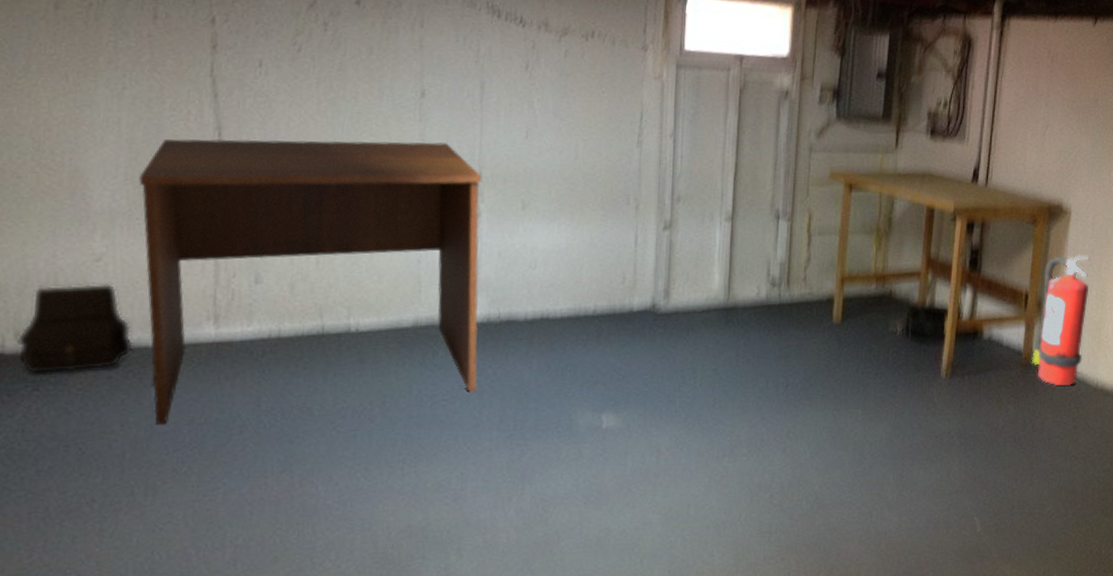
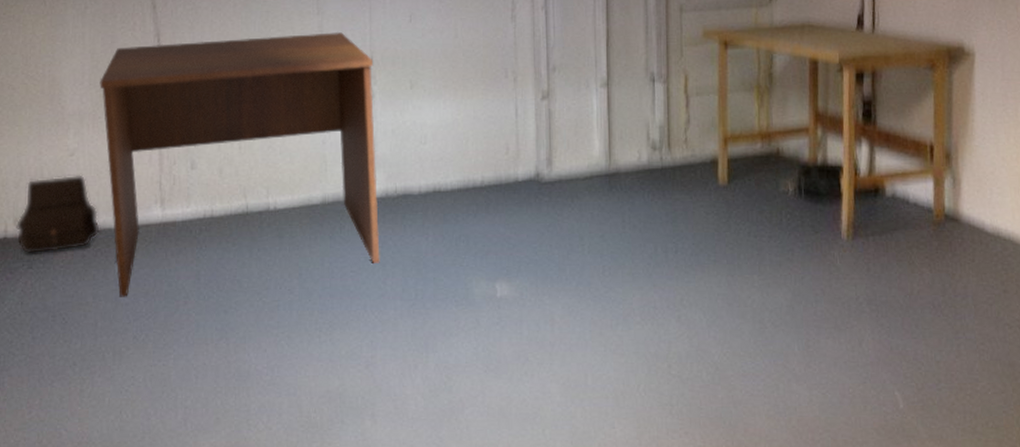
fire extinguisher: present [1032,256,1089,387] -> none [945,100,1006,246]

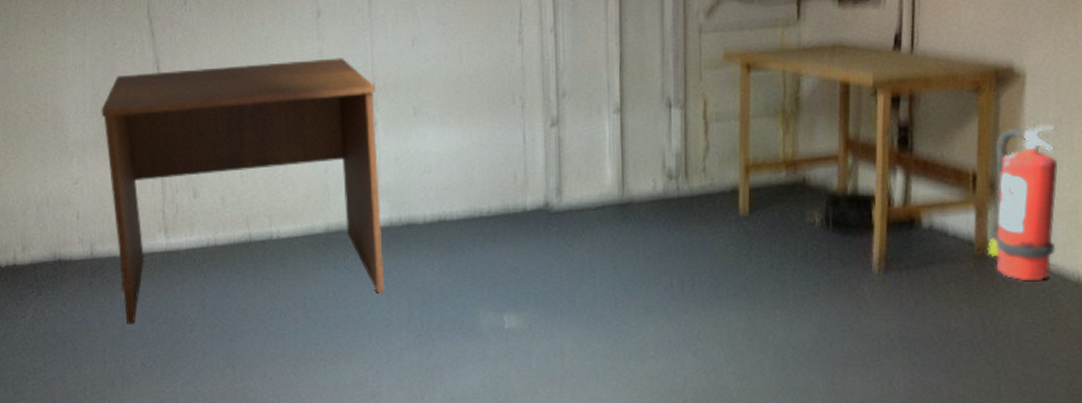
satchel: present [15,174,100,254] -> none [24,203,106,281]
fire extinguisher: none [945,100,1006,246] -> present [987,125,1058,282]

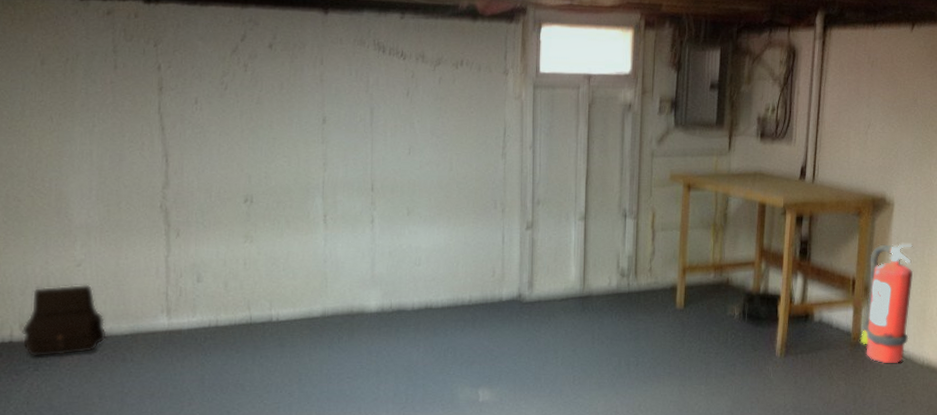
satchel: none [24,203,106,281] -> present [21,284,107,358]
desk: present [101,58,385,324] -> none [107,160,375,398]

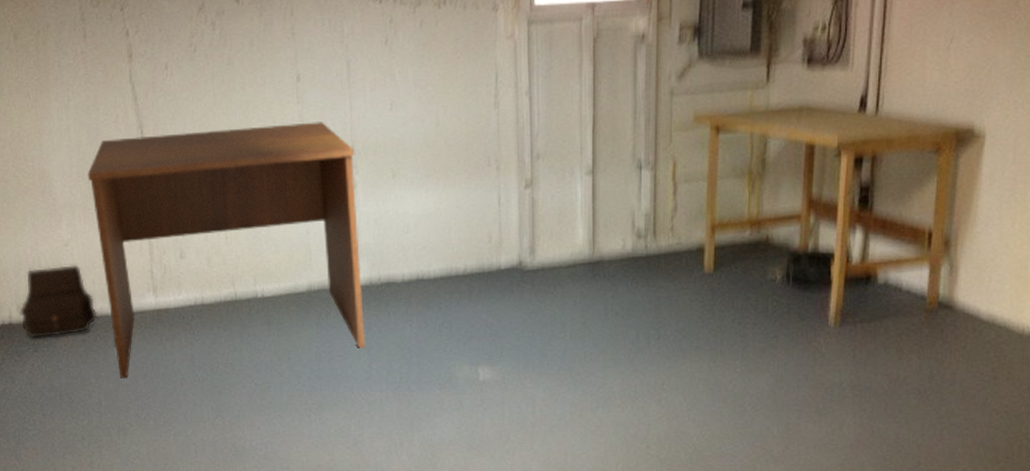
desk: none [107,160,375,398] -> present [87,122,366,379]
fire extinguisher: present [860,244,913,364] -> none [939,185,1011,334]

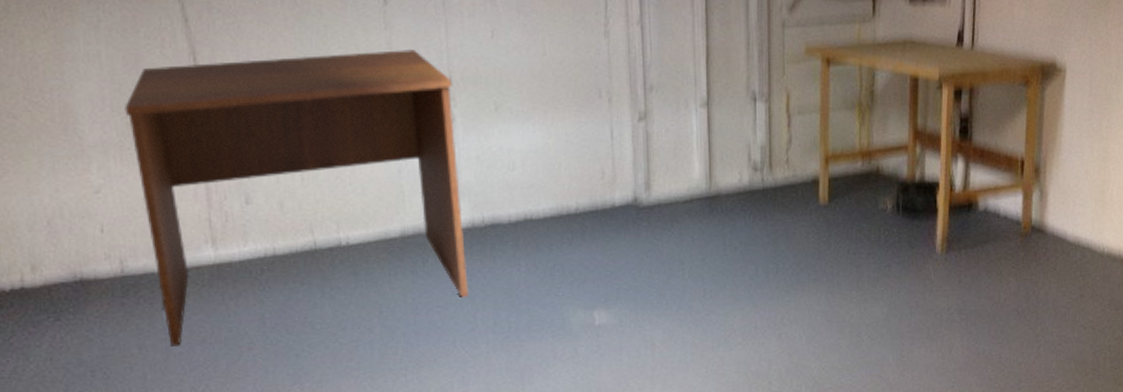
satchel: present [19,264,98,339] -> none [33,214,140,305]

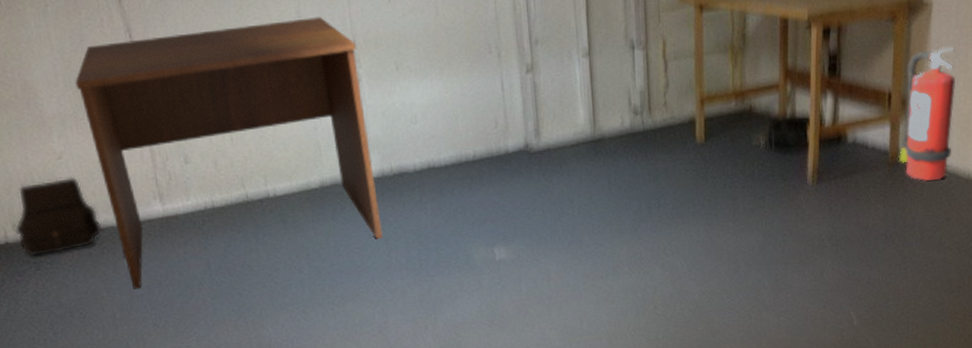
satchel: none [33,214,140,305] -> present [14,176,103,257]
fire extinguisher: none [1032,115,1089,255] -> present [899,47,955,182]

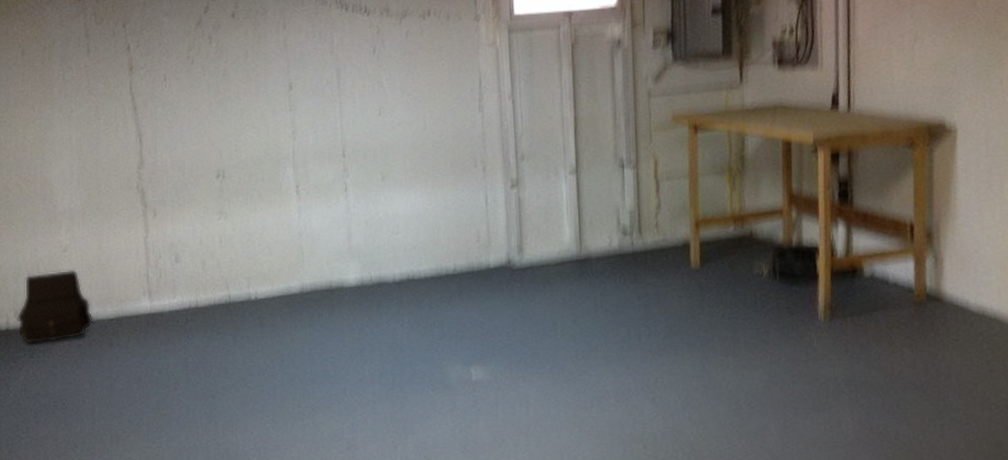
desk: present [75,17,383,289] -> none [87,127,358,384]
fire extinguisher: present [899,47,955,182] -> none [926,177,992,326]

